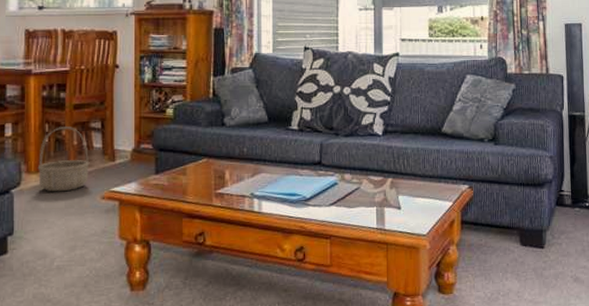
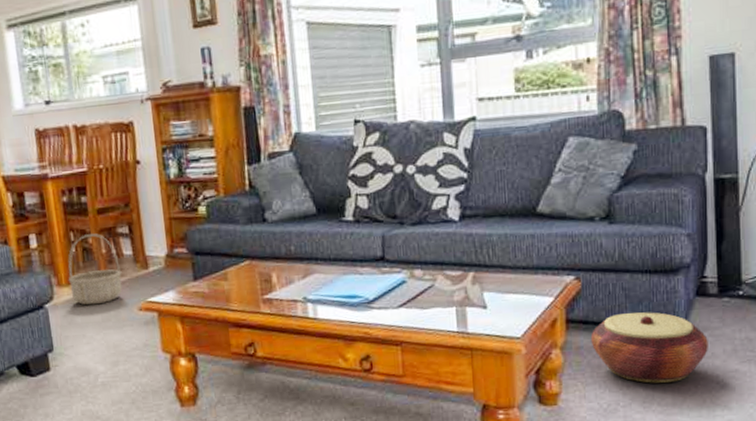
woven basket: none [479,217,565,276] -> present [590,312,708,384]

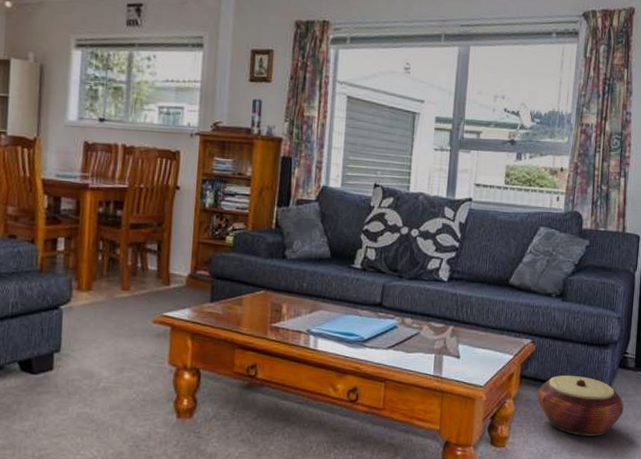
basket: present [68,233,123,306] -> none [89,245,143,313]

